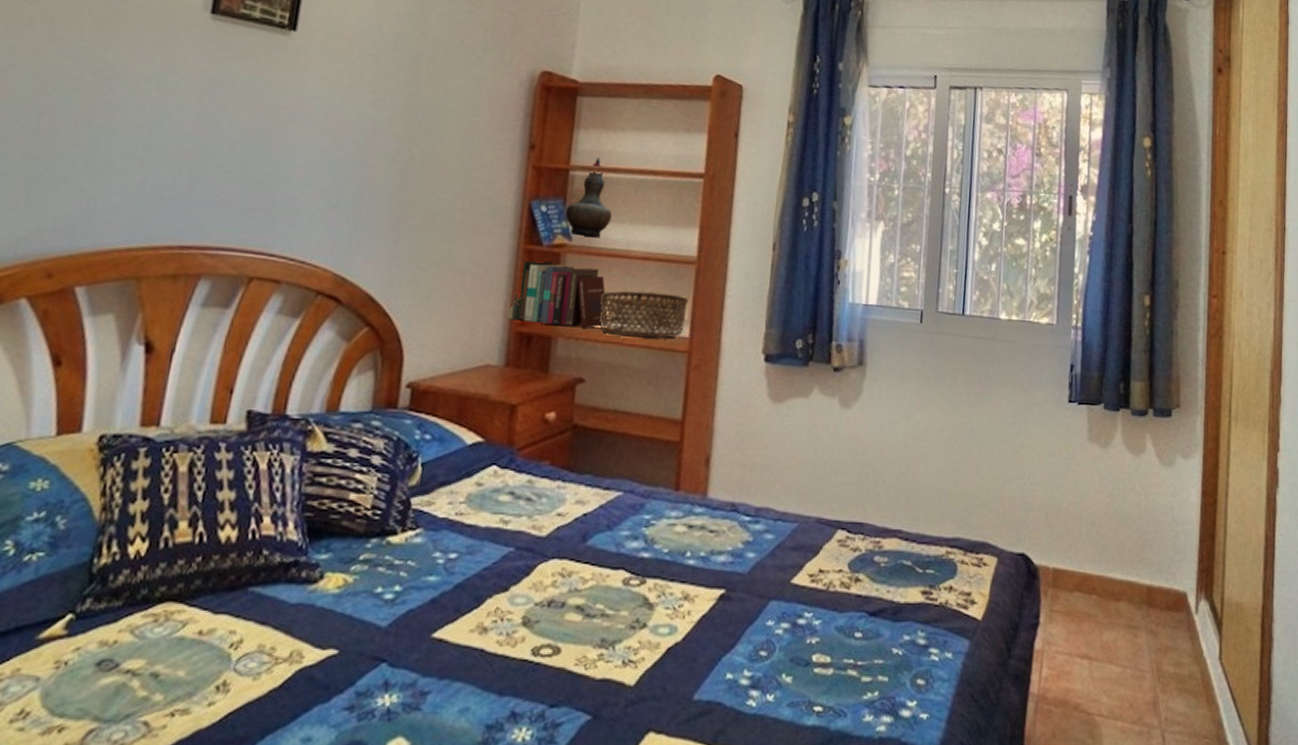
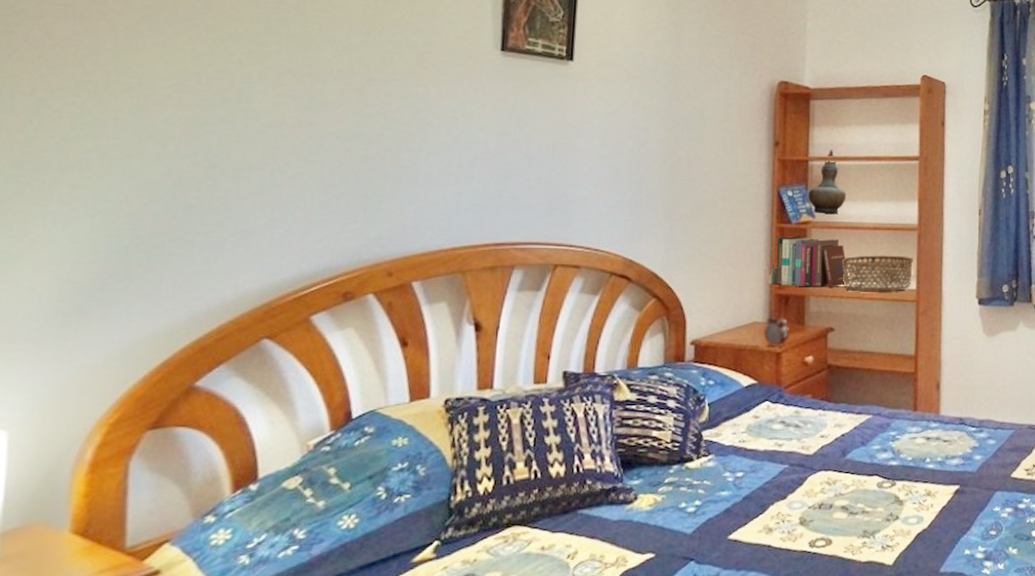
alarm clock: none [497,354,529,400] -> present [763,312,789,349]

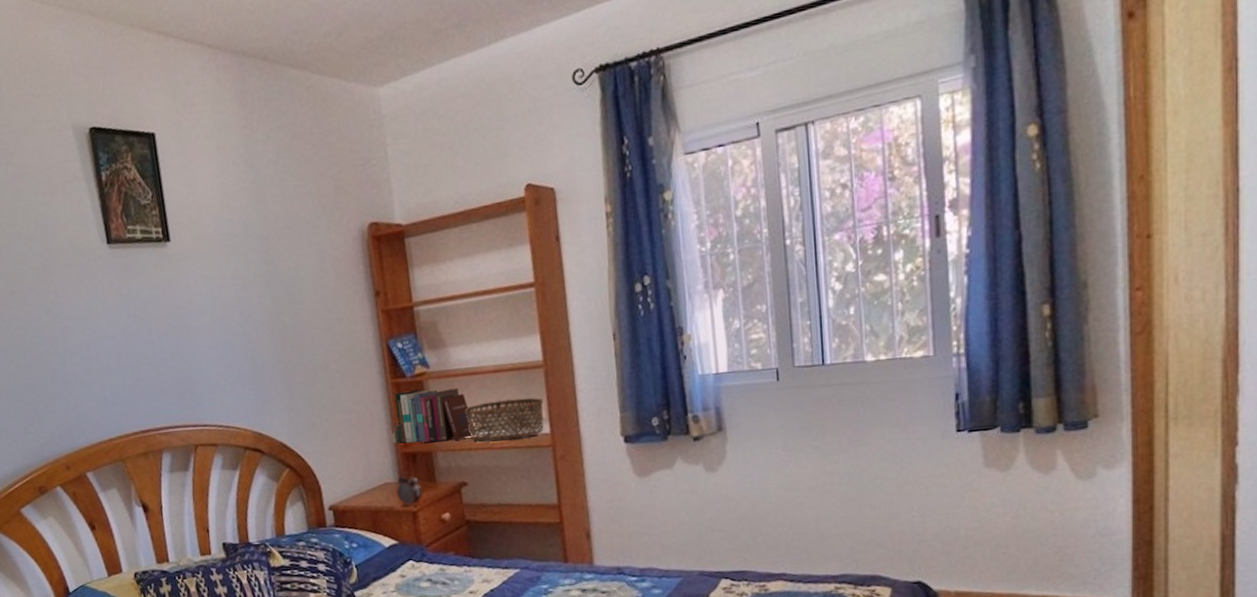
decorative vase: present [808,149,846,214] -> none [419,290,460,363]

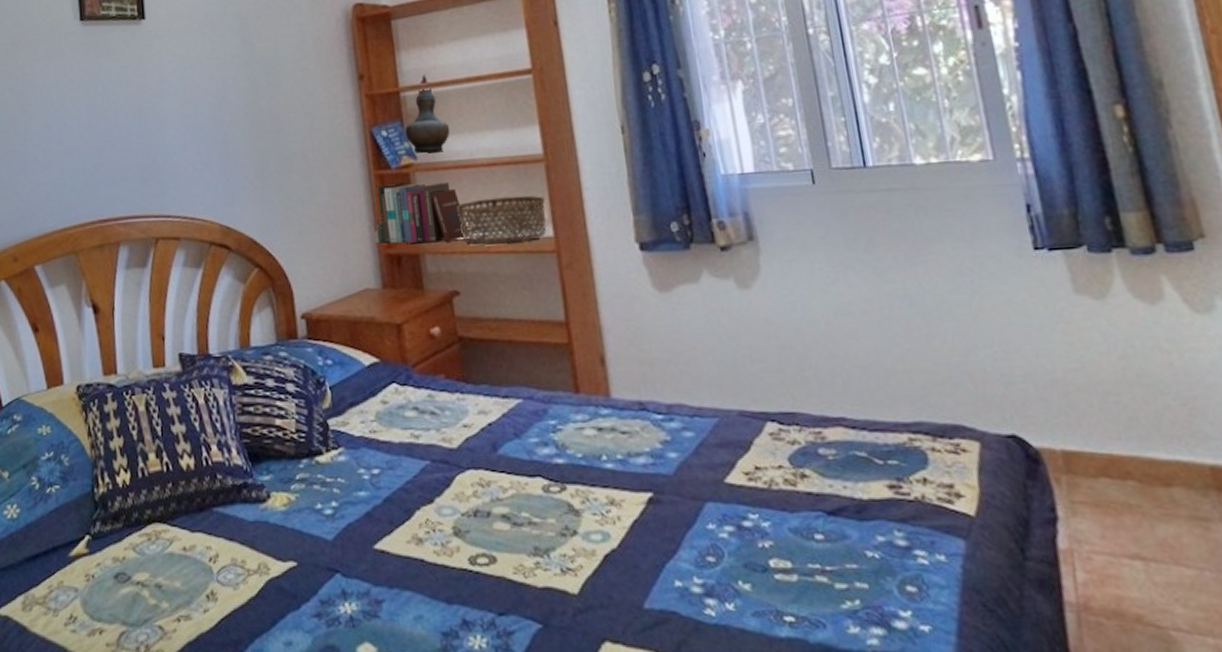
alarm clock: present [396,471,422,508] -> none [378,275,408,319]
decorative vase: none [419,290,460,363] -> present [405,75,450,154]

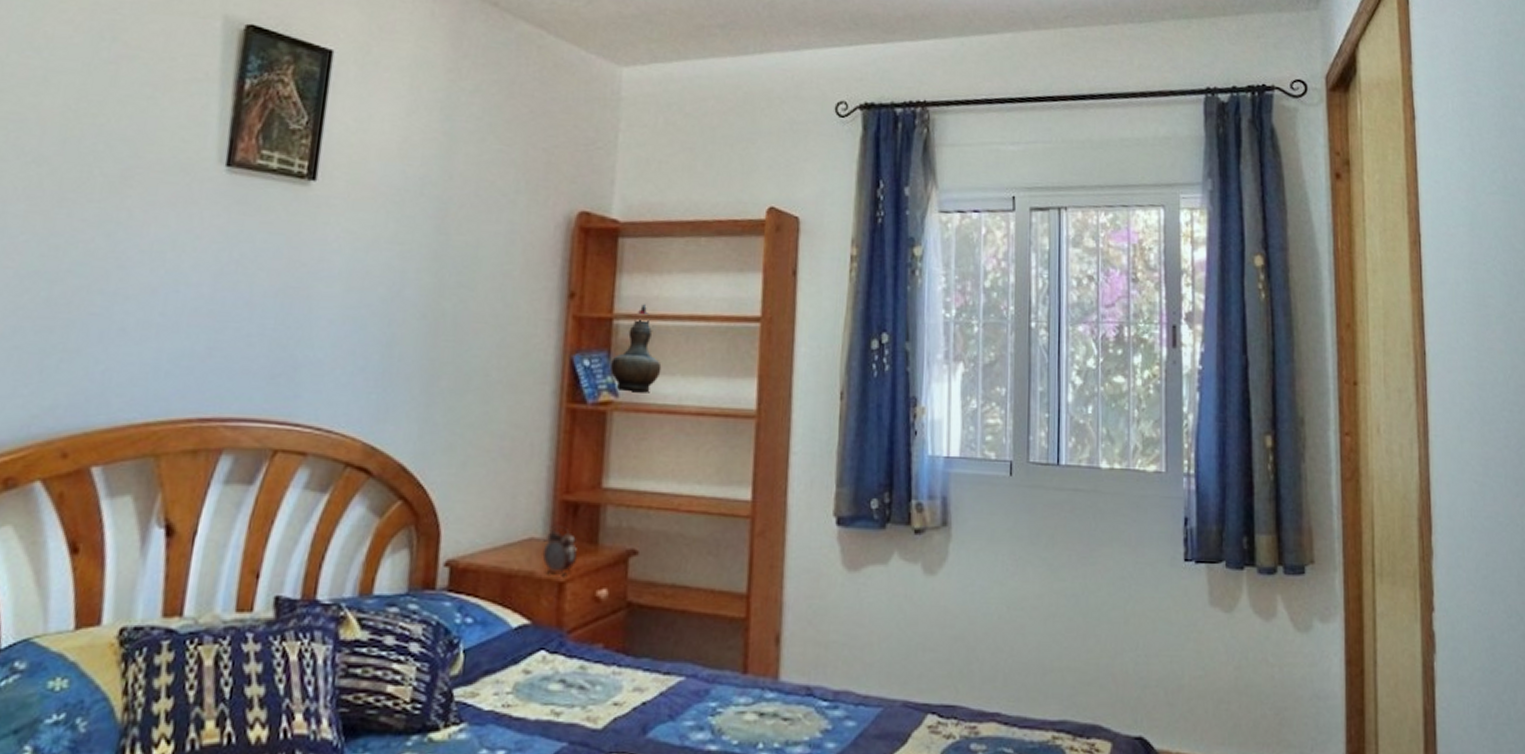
books: present [372,182,467,244] -> none [550,421,660,495]
alarm clock: none [378,275,408,319] -> present [542,525,577,577]
basket: present [456,195,547,245] -> none [651,450,749,503]

